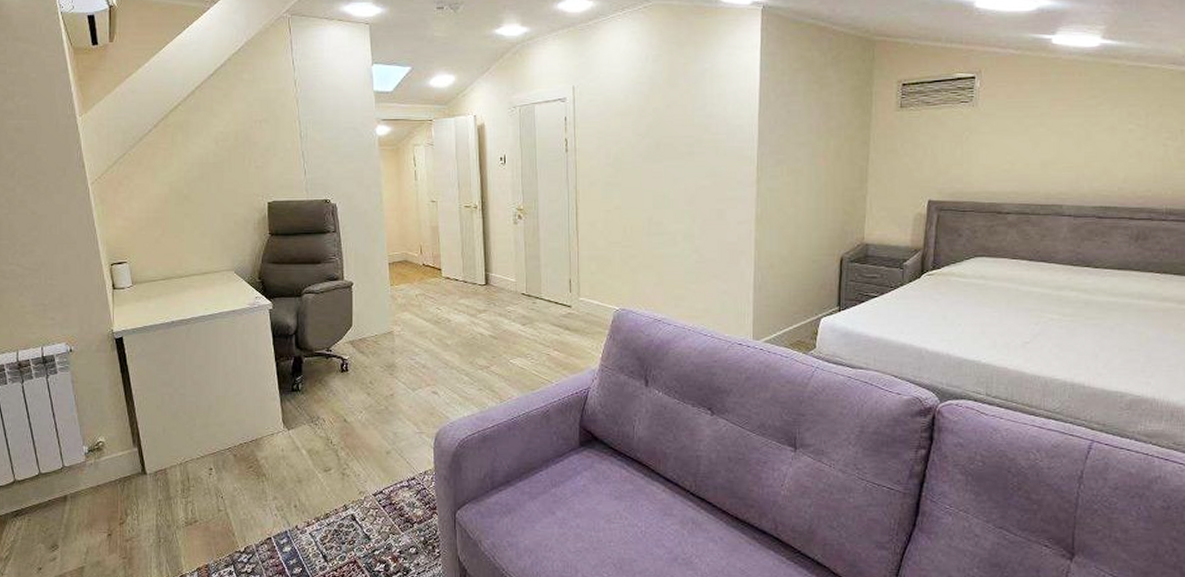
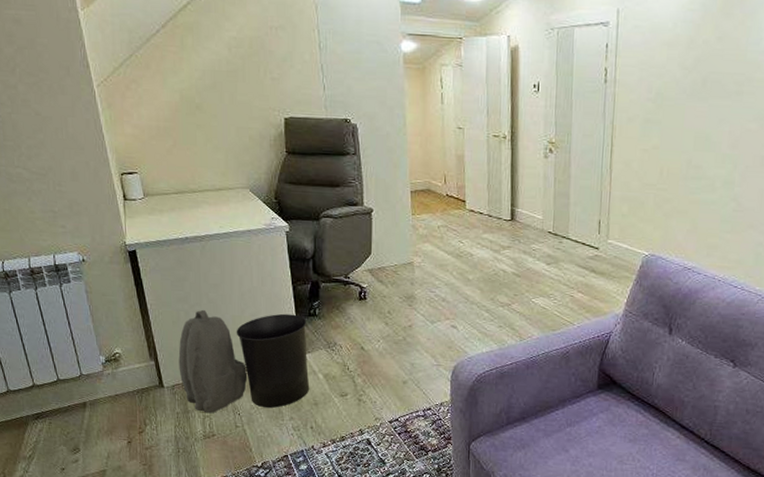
backpack: none [162,391,231,499] -> present [178,309,248,414]
waste bin: none [219,390,293,488] -> present [236,313,310,408]

